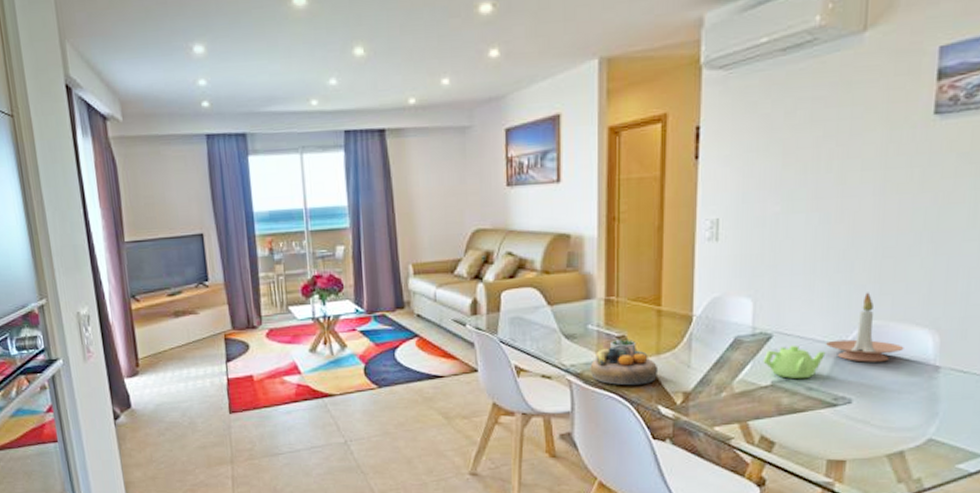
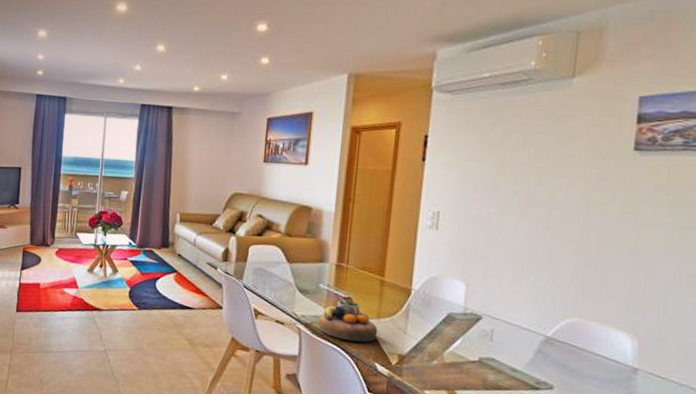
teapot: present [763,345,826,379] -> none [472,328,530,360]
candle holder: present [826,292,904,362] -> none [531,292,604,356]

